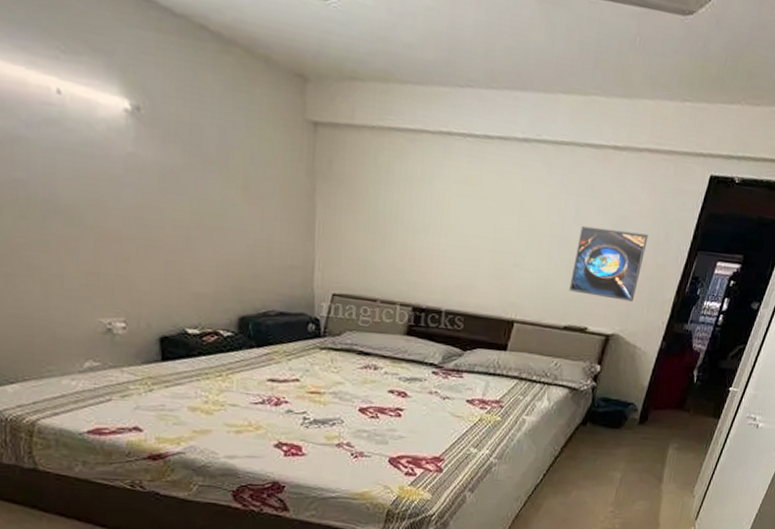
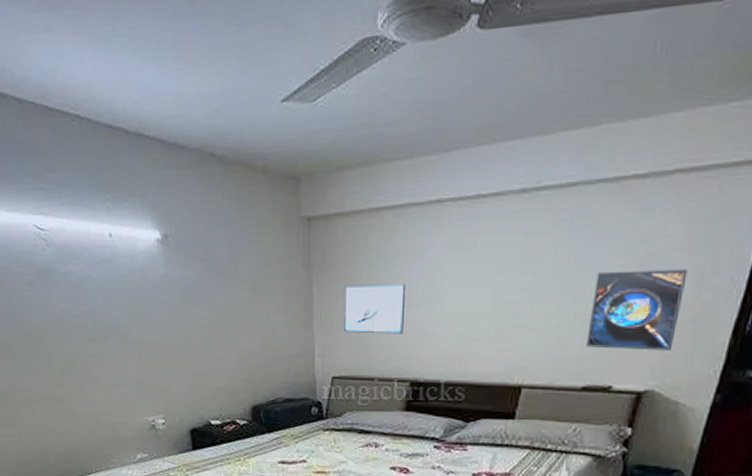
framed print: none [346,200,414,259] -> present [343,283,406,334]

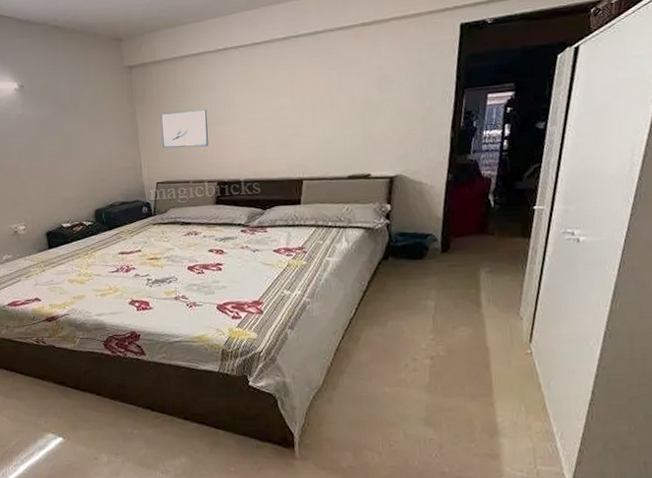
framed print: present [586,269,688,351] -> none [346,85,412,146]

